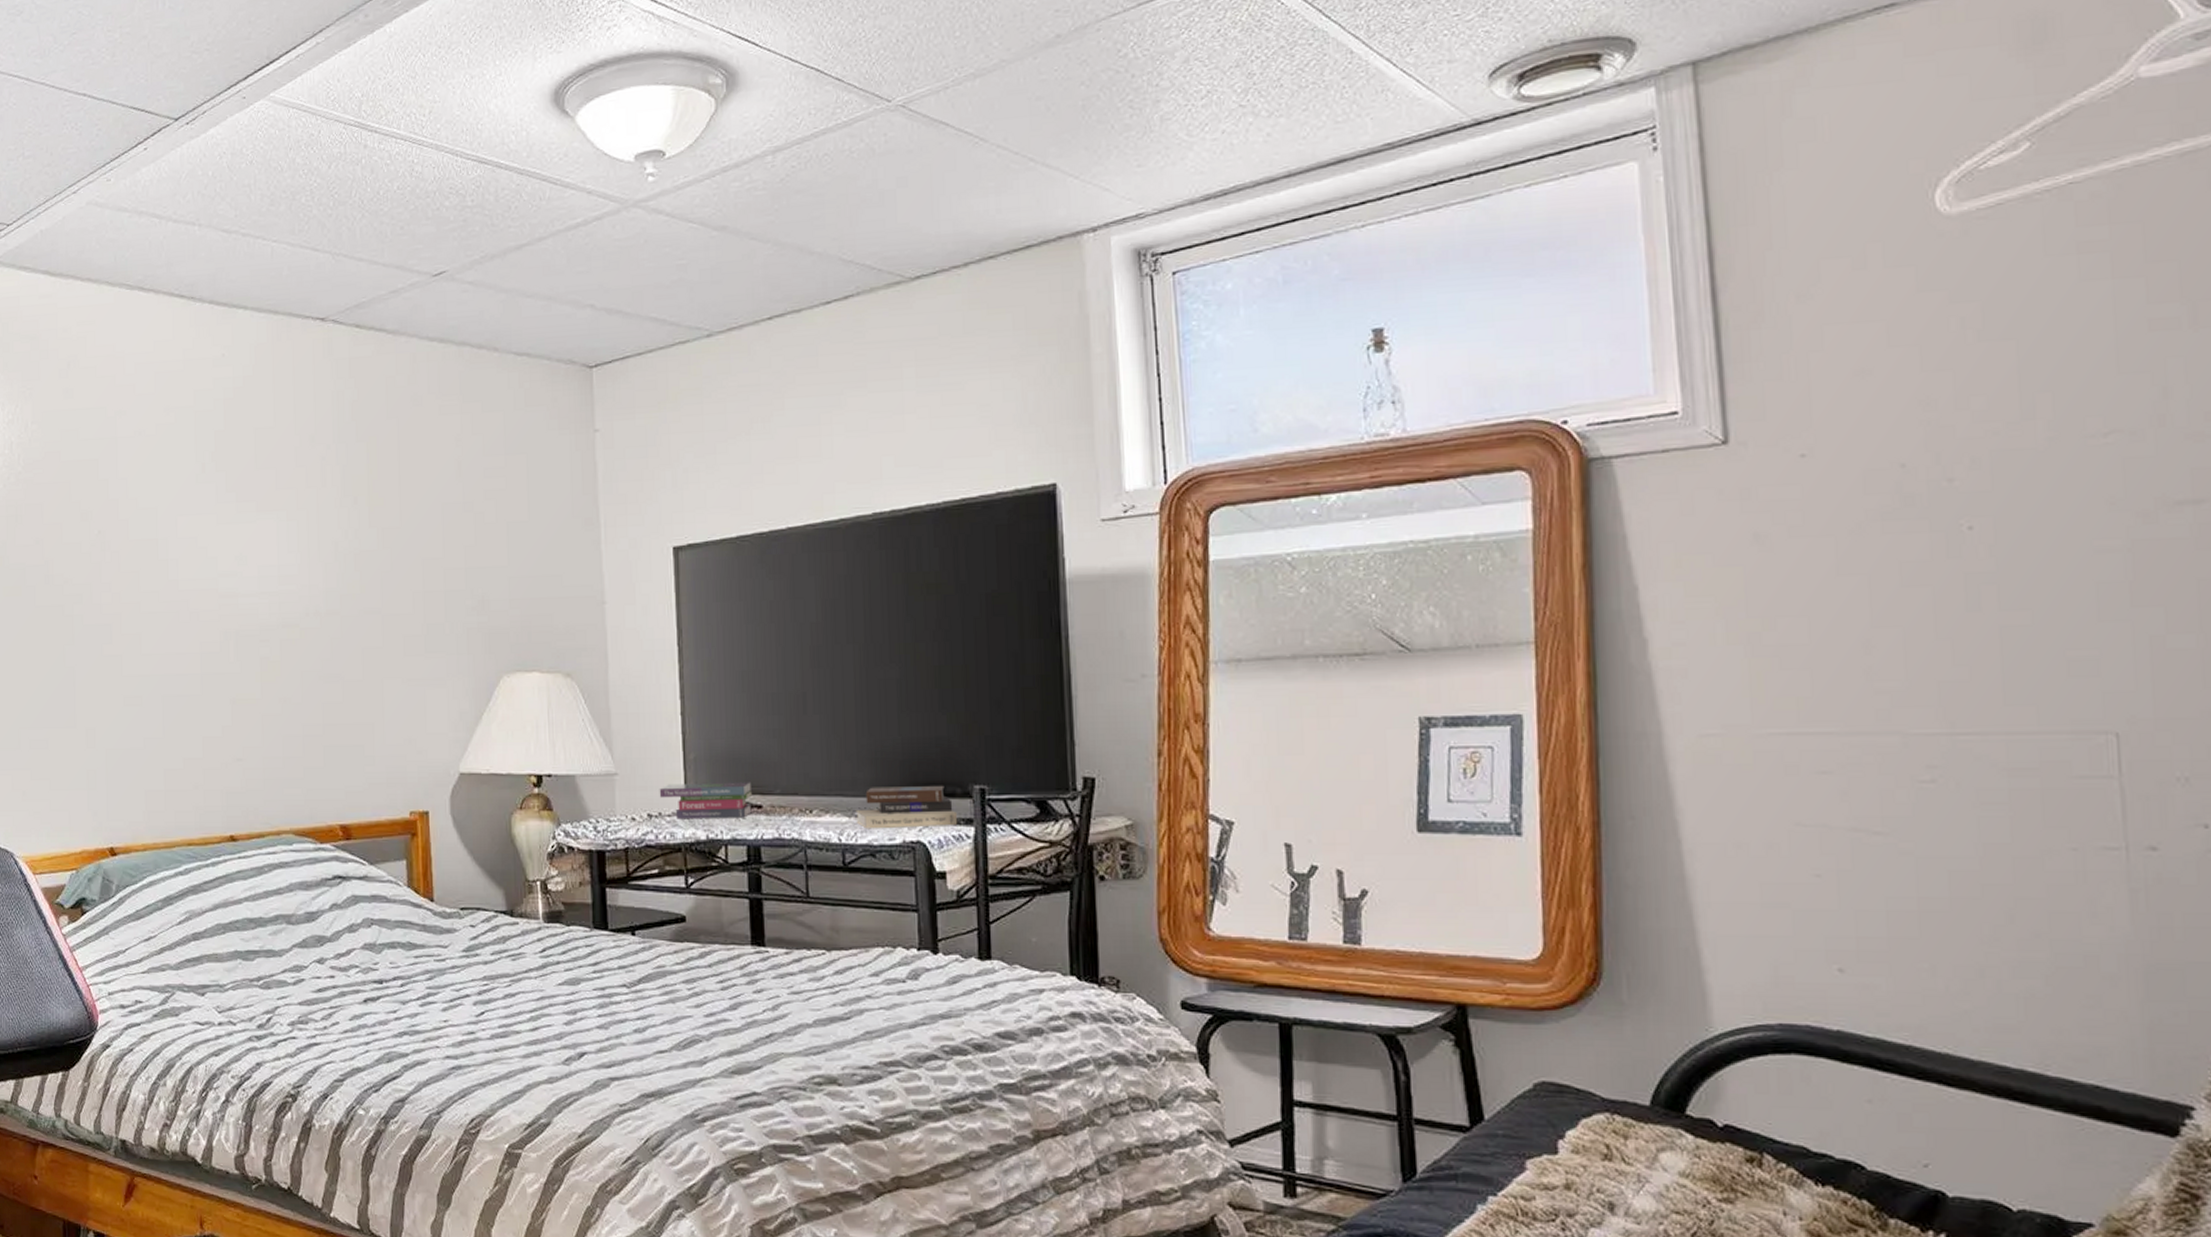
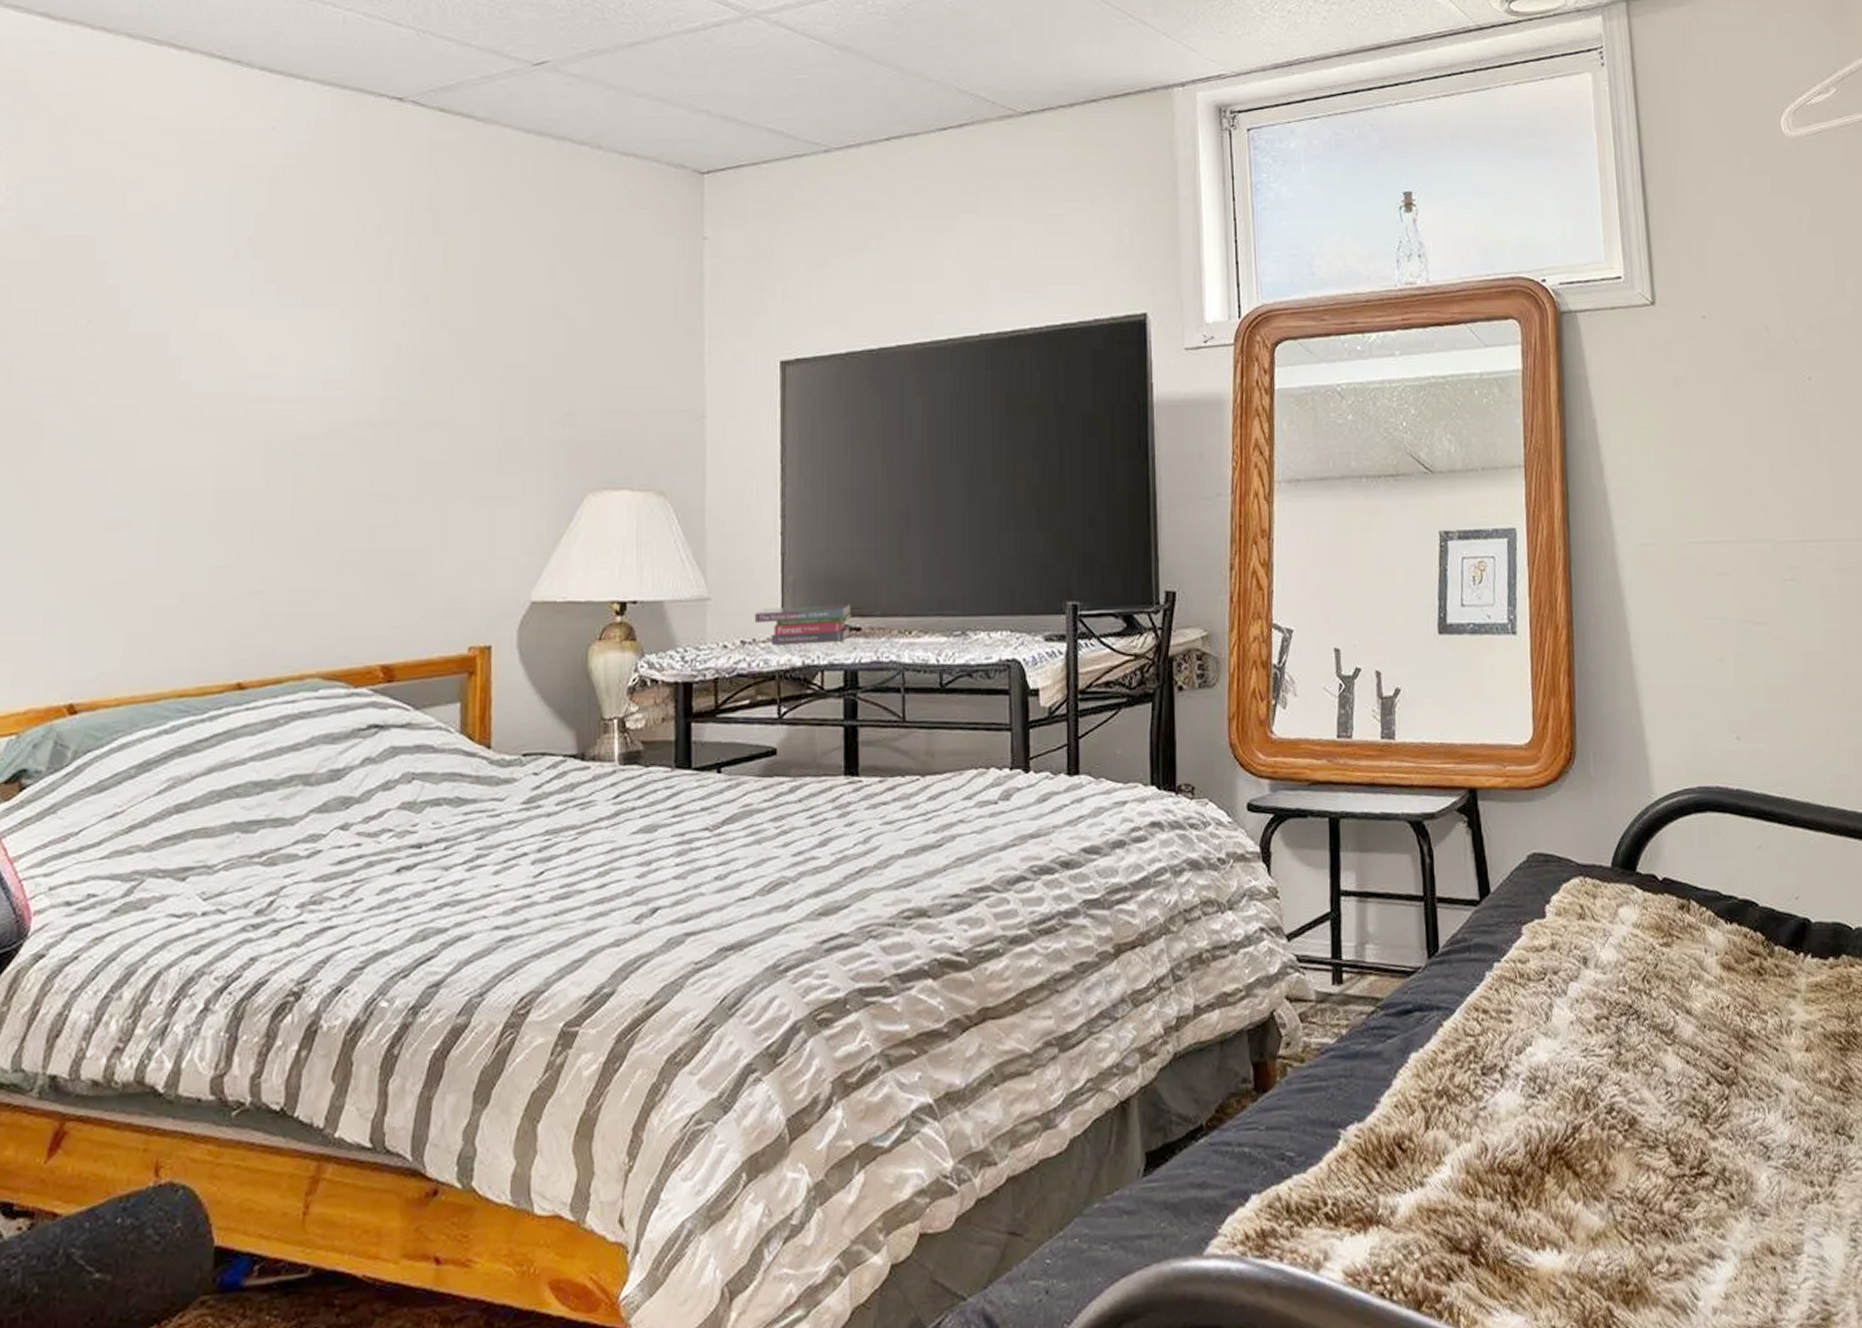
books: present [855,785,958,829] -> none [954,602,1052,649]

